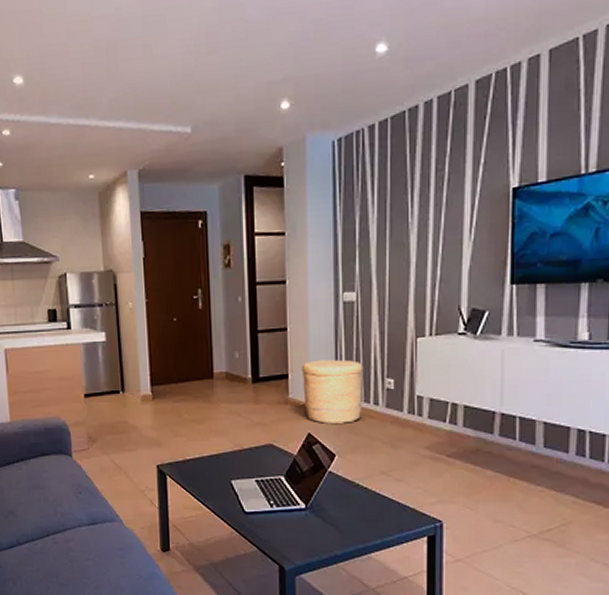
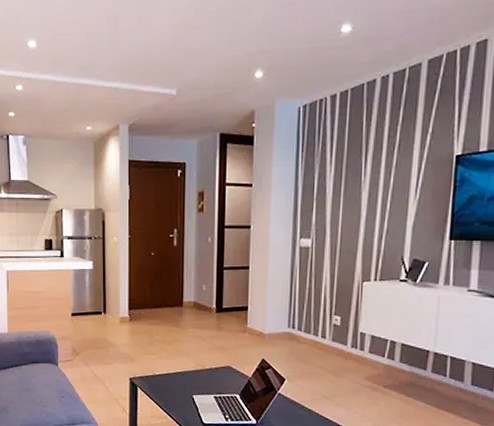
basket: present [301,359,364,424] -> none [259,296,315,353]

